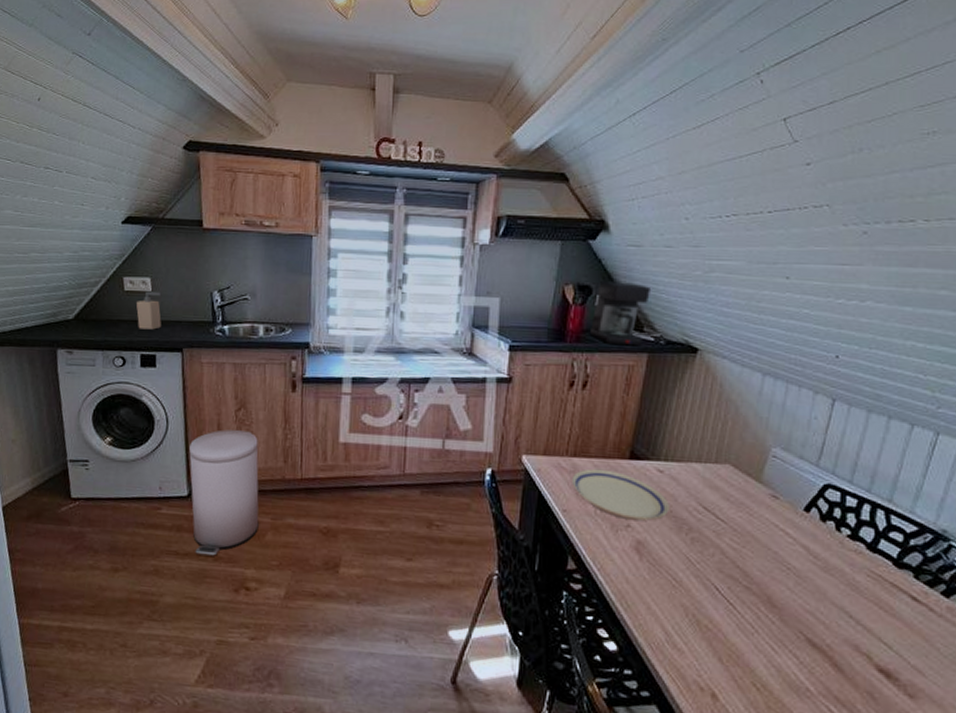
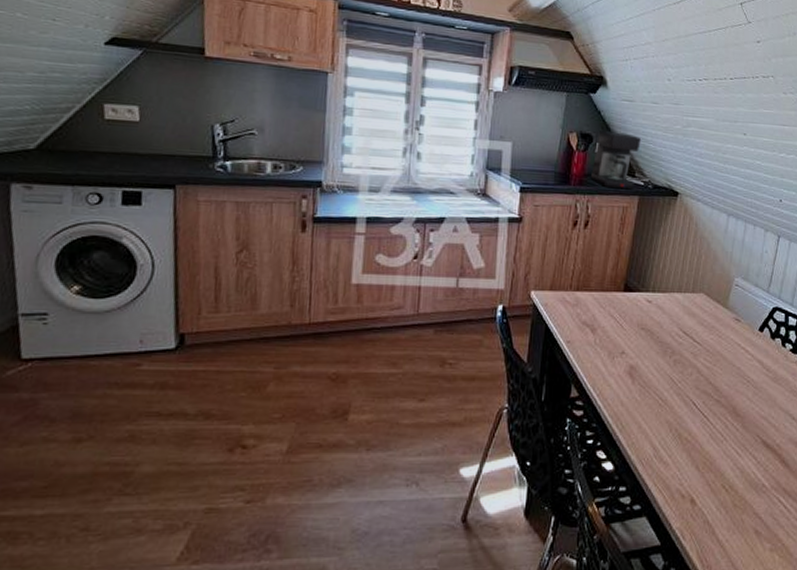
soap dispenser: present [136,291,162,330] -> none [118,121,152,164]
pedal bin: present [189,429,259,556] -> none [178,272,262,414]
plate: present [572,468,669,521] -> none [575,301,656,347]

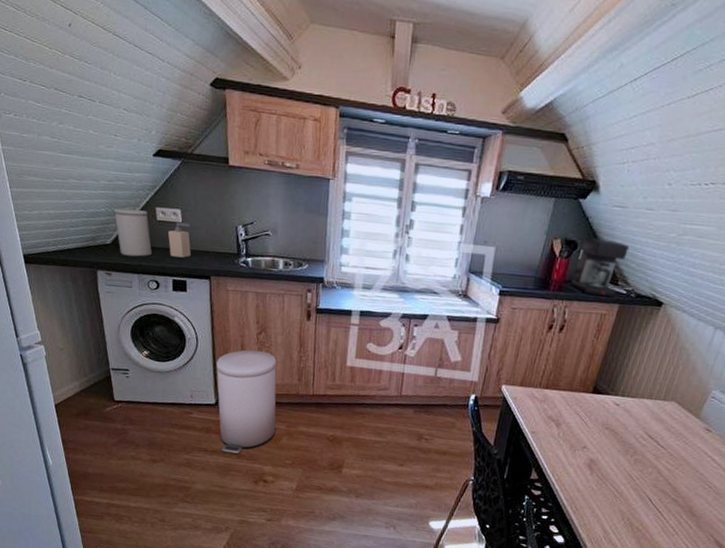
canister: none [42,105,95,164] -> present [113,208,152,257]
soap dispenser: none [118,121,152,164] -> present [167,222,191,258]
pedal bin: none [178,272,262,414] -> present [216,349,277,454]

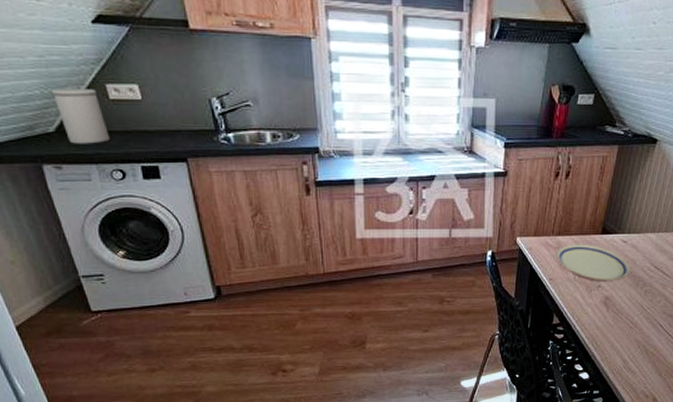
soap dispenser: present [167,222,191,258] -> none [125,99,159,140]
pedal bin: present [216,349,277,454] -> none [209,233,288,348]
plate: none [542,399,621,444] -> present [557,244,630,281]
coffee maker: present [570,238,629,298] -> none [571,82,622,140]

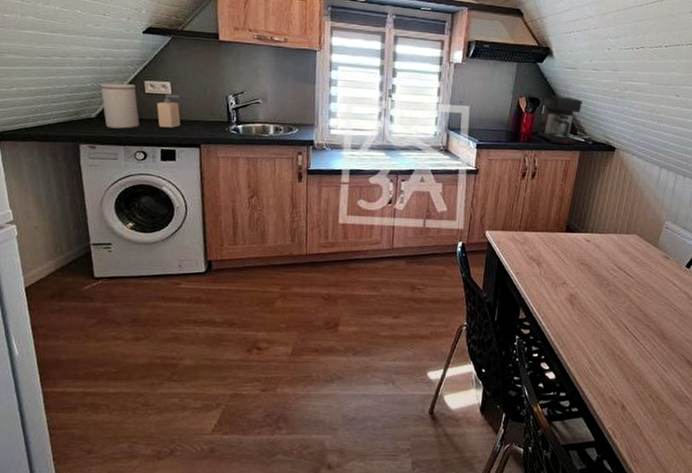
soap dispenser: none [125,99,159,140] -> present [156,94,181,128]
plate: present [557,244,630,281] -> none [523,240,594,279]
coffee maker: none [571,82,622,140] -> present [537,95,582,146]

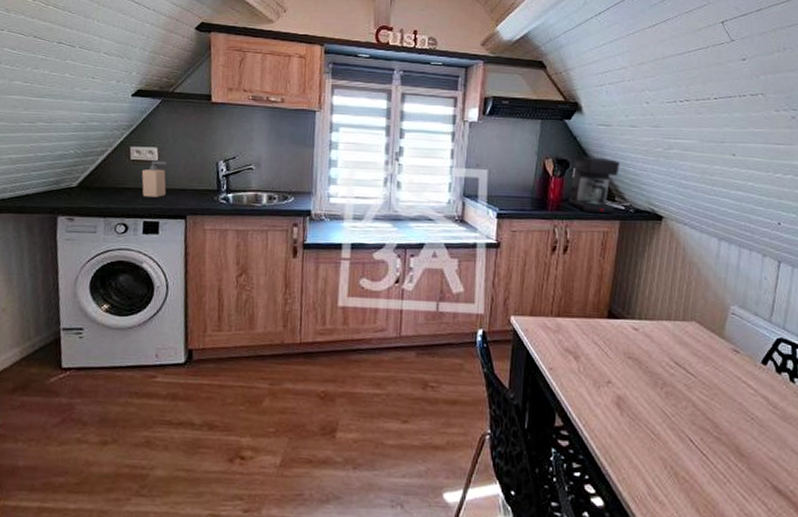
canister: present [99,83,139,129] -> none [83,149,123,199]

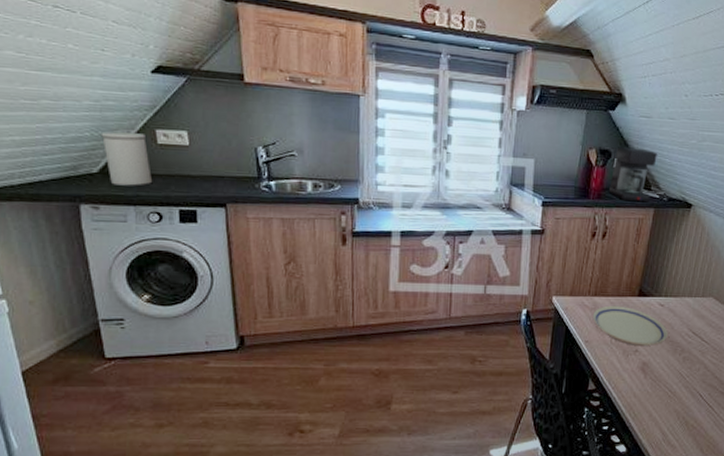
canister: none [83,149,123,199] -> present [101,132,152,186]
soap dispenser: present [141,160,168,198] -> none [171,145,201,185]
plate: none [557,328,645,377] -> present [593,305,668,346]

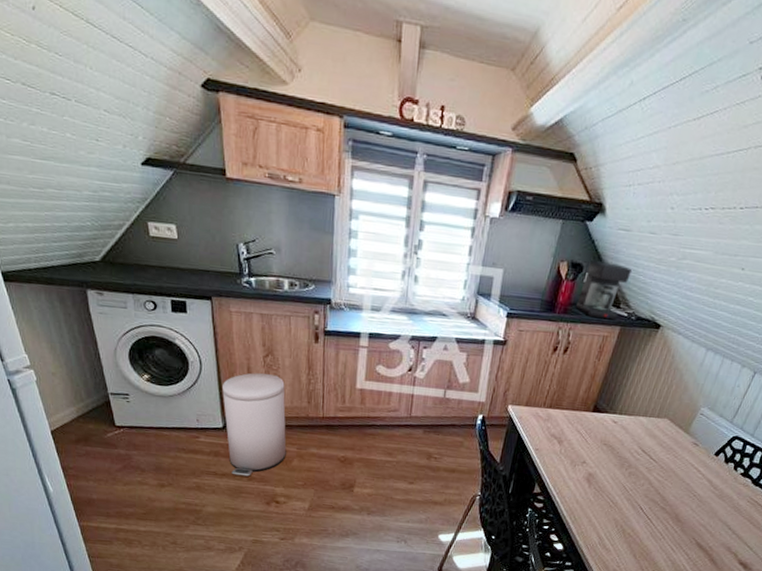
canister: present [101,132,152,186] -> none [100,222,146,275]
pedal bin: none [237,282,312,404] -> present [222,373,287,477]
plate: present [593,305,668,346] -> none [545,418,617,459]

